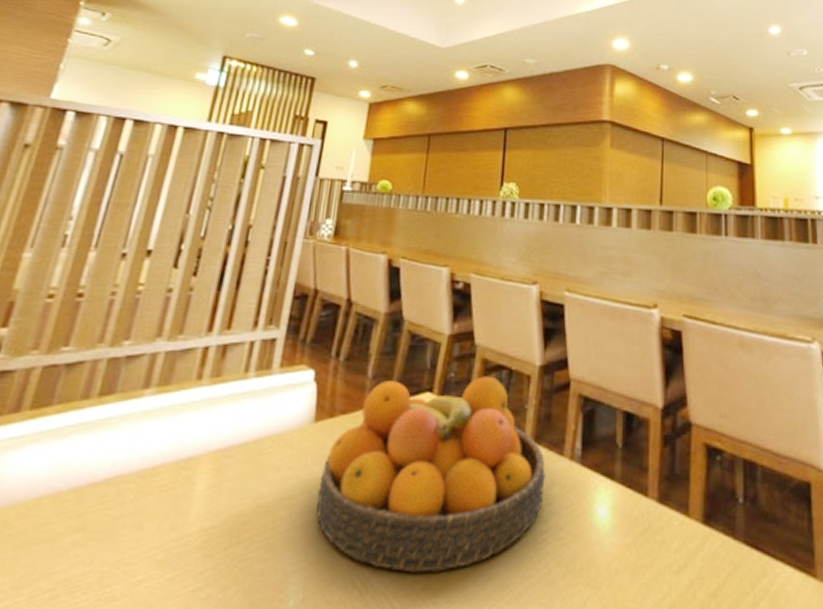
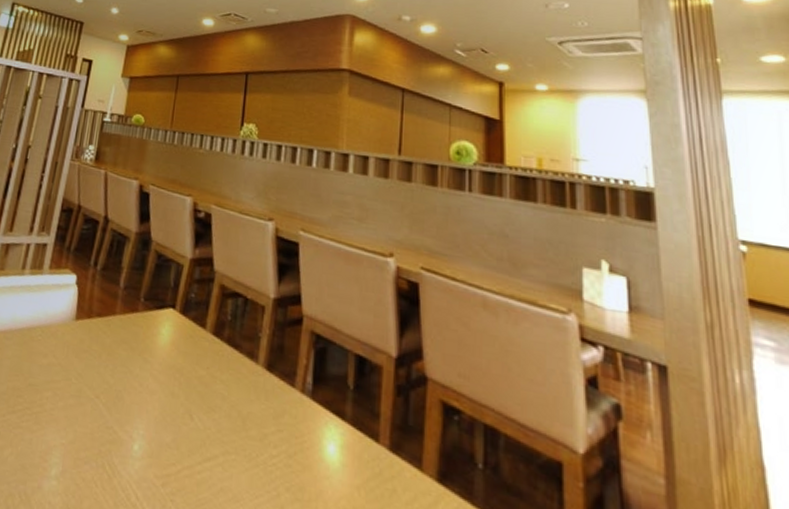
fruit bowl: present [316,376,545,573] -> none [74,292,277,473]

